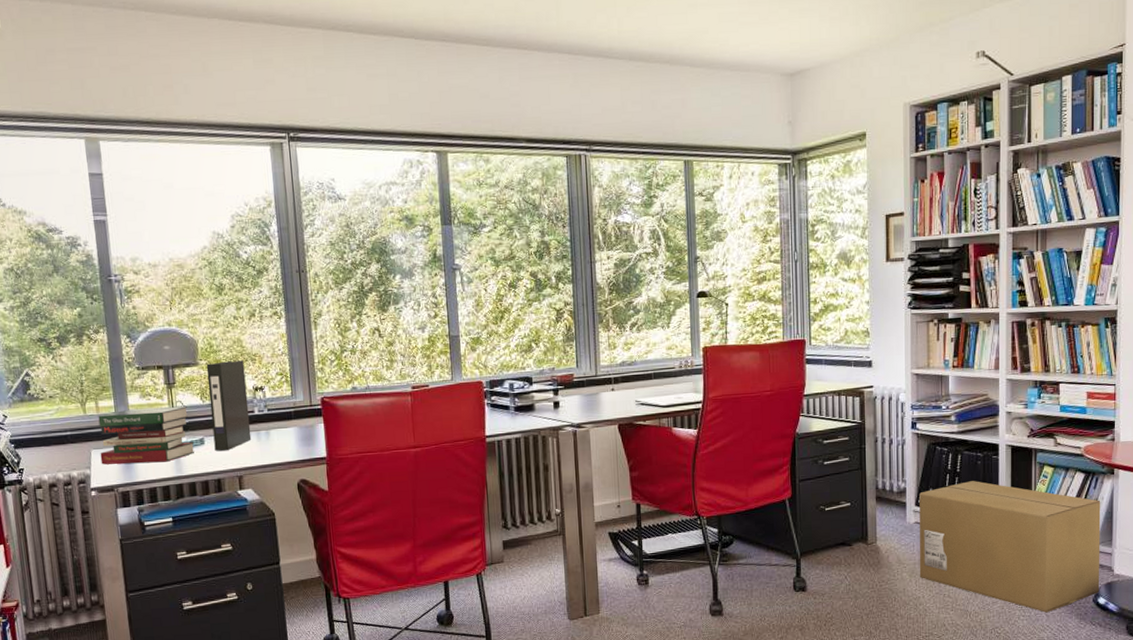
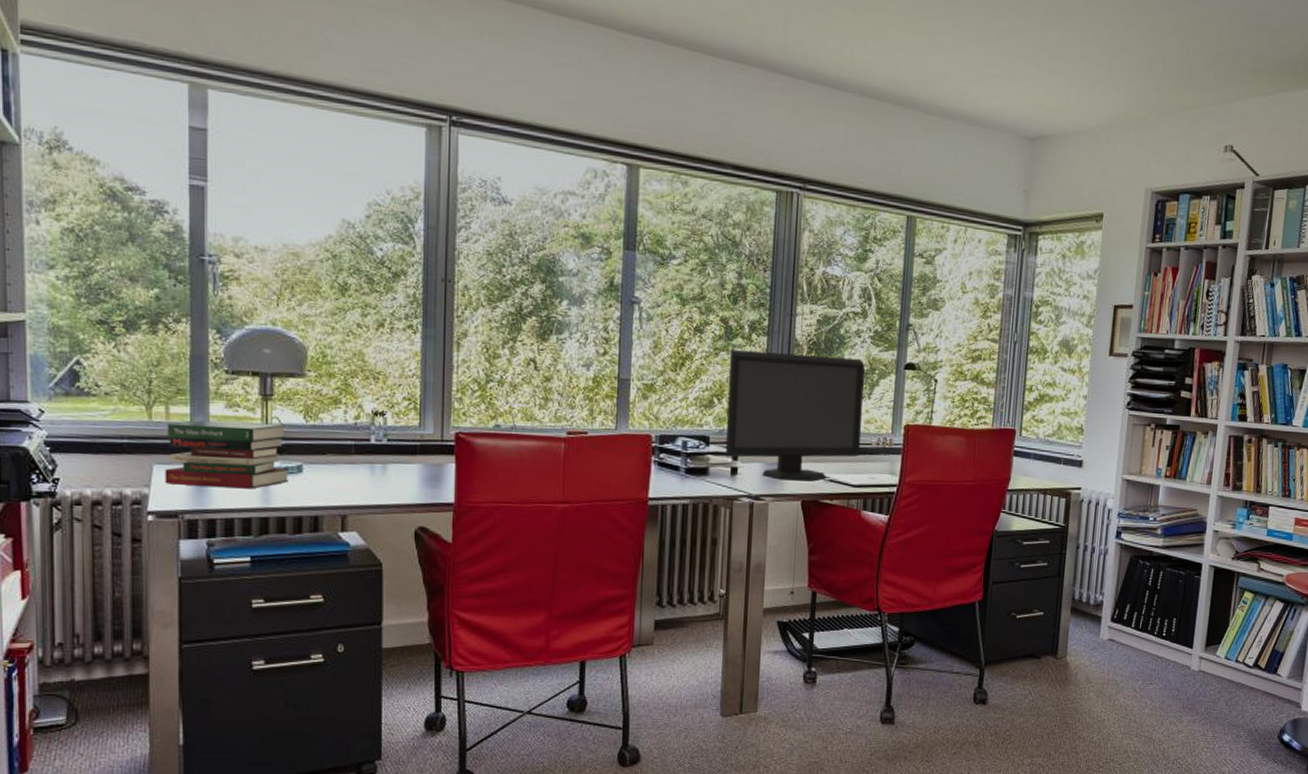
binder: present [206,360,252,451] -> none [315,376,364,483]
monitor: none [541,293,666,409] -> present [726,350,865,482]
box: present [919,481,1101,613] -> none [1106,600,1297,747]

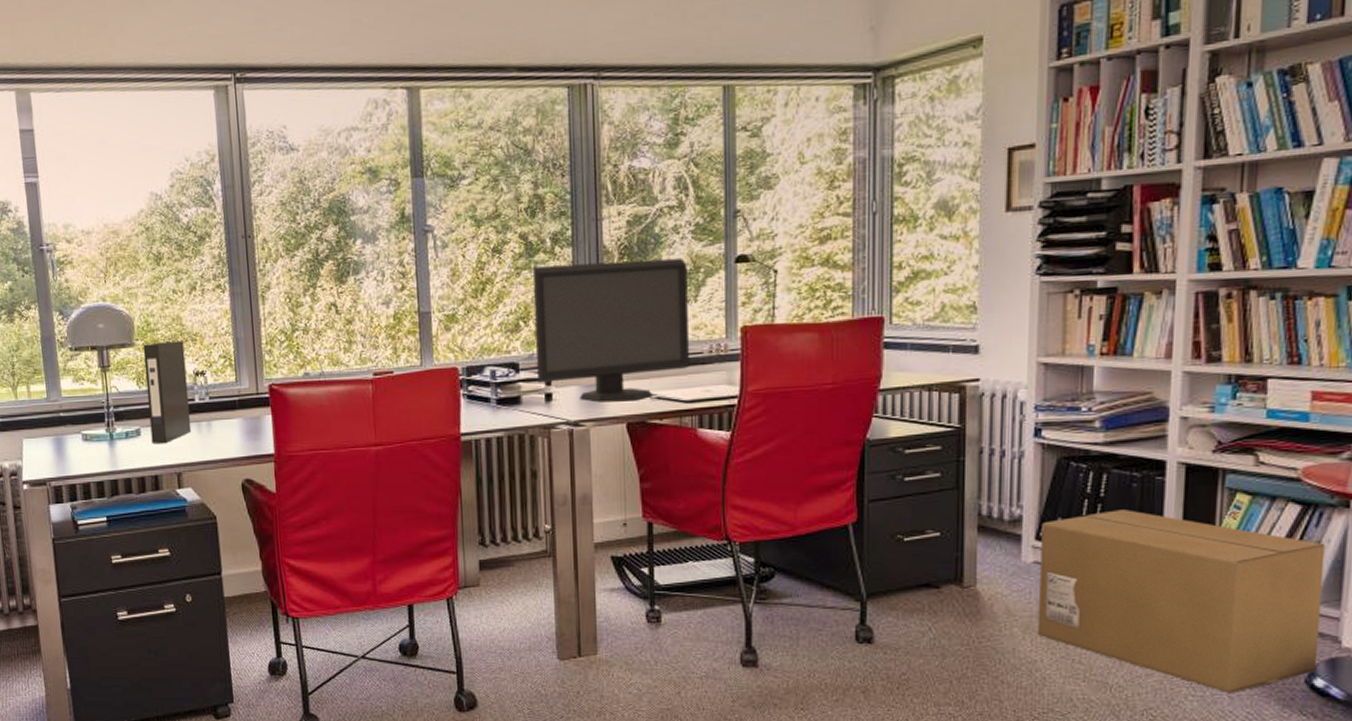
books: present [164,420,290,489] -> none [29,393,131,456]
binder: none [315,376,364,483] -> present [143,341,192,443]
box: none [1106,600,1297,747] -> present [1037,510,1326,694]

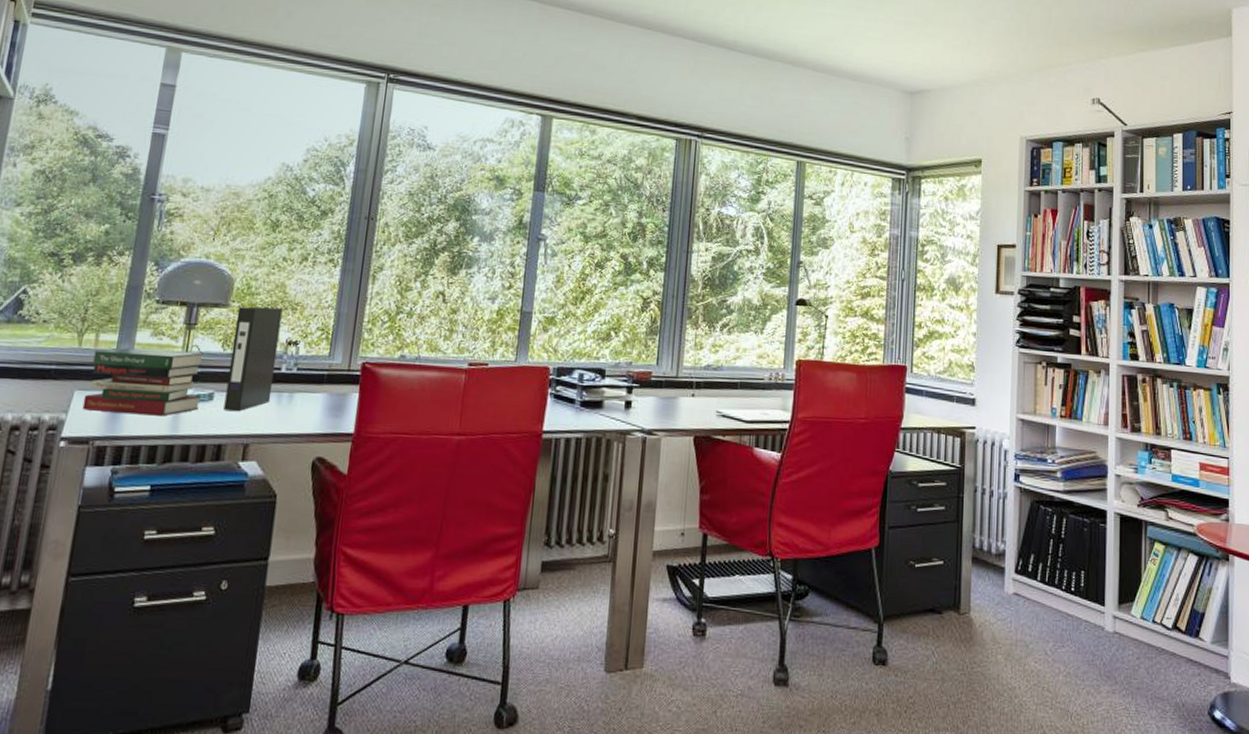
books: none [29,393,131,456] -> present [82,348,204,416]
monitor: present [532,257,690,403] -> none [620,285,758,417]
box: present [1037,510,1326,694] -> none [1016,550,1216,724]

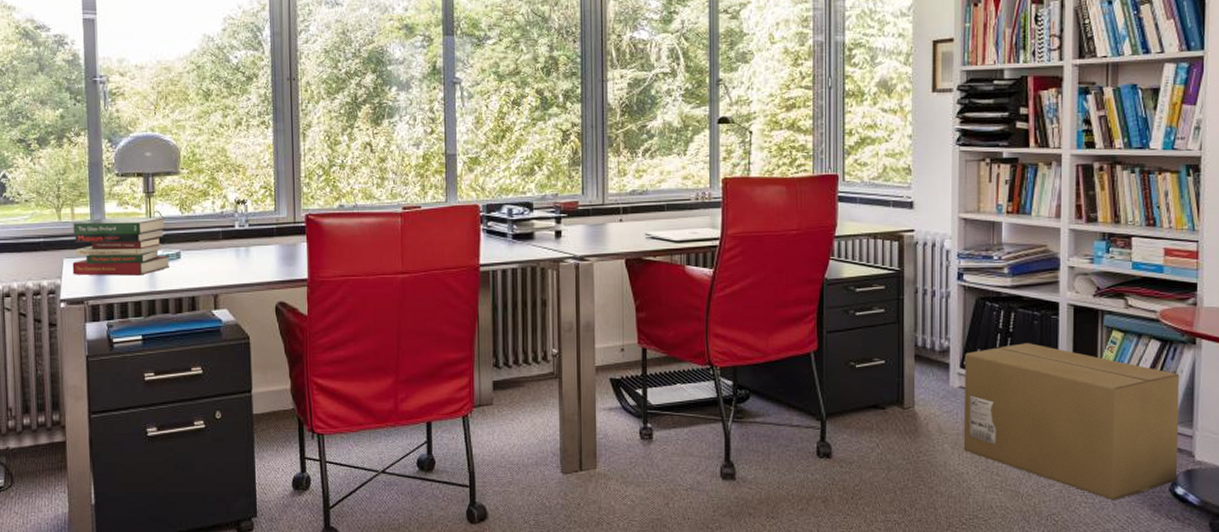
binder: present [223,306,283,411] -> none [187,171,230,266]
box: none [1016,550,1216,724] -> present [963,343,1180,501]

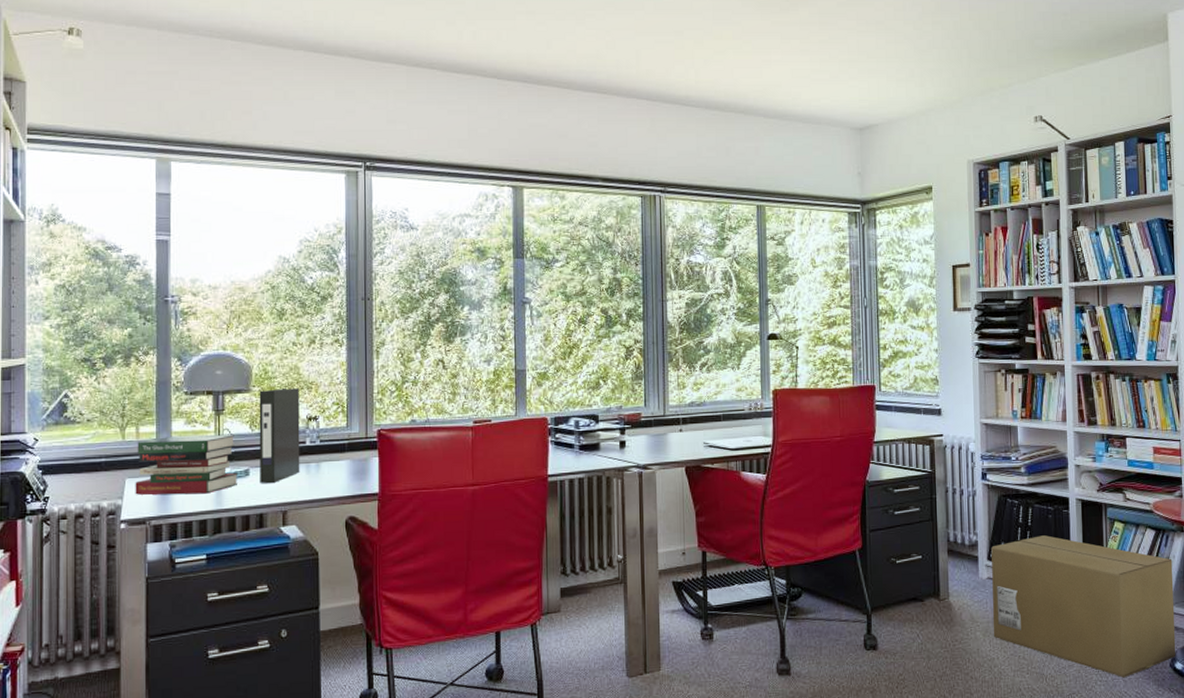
binder: none [187,171,230,266] -> present [259,388,300,483]

